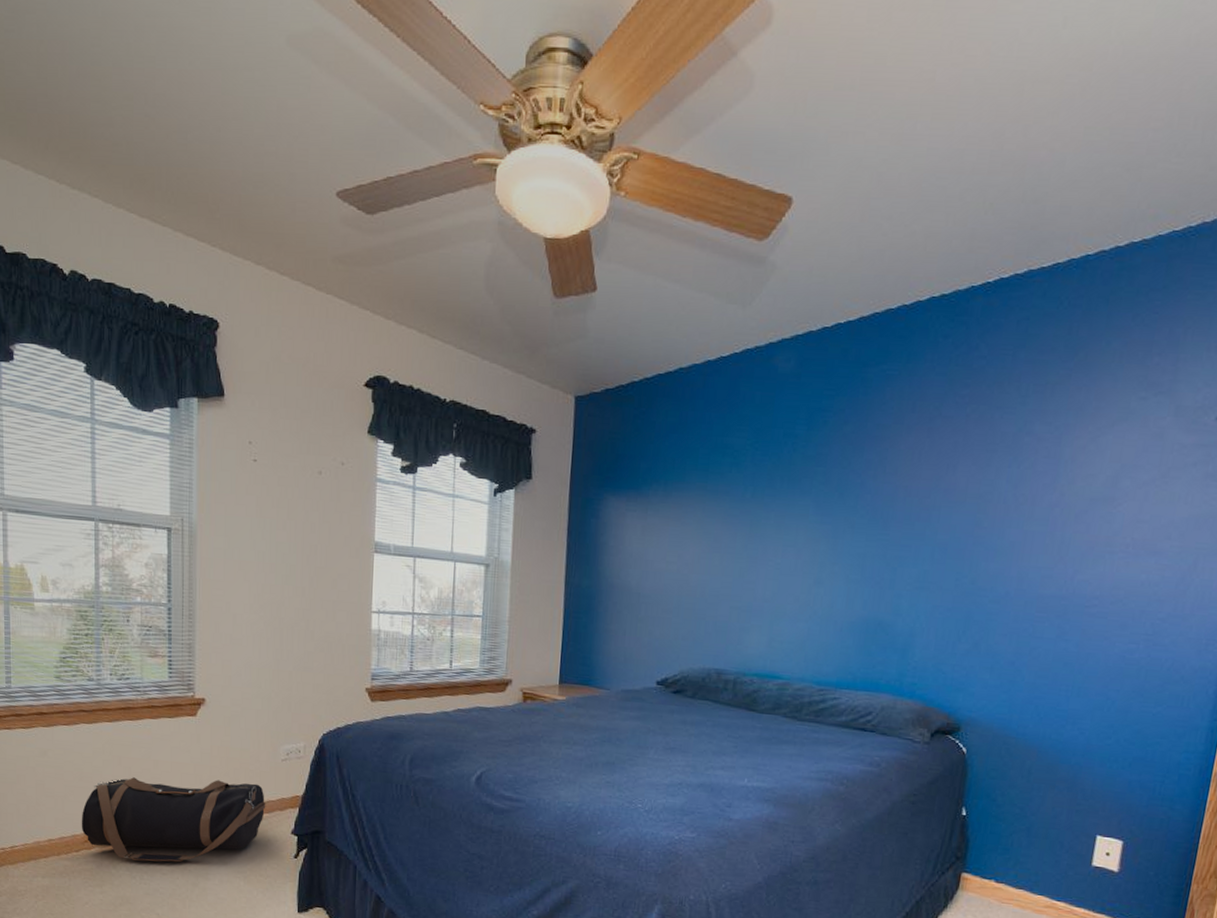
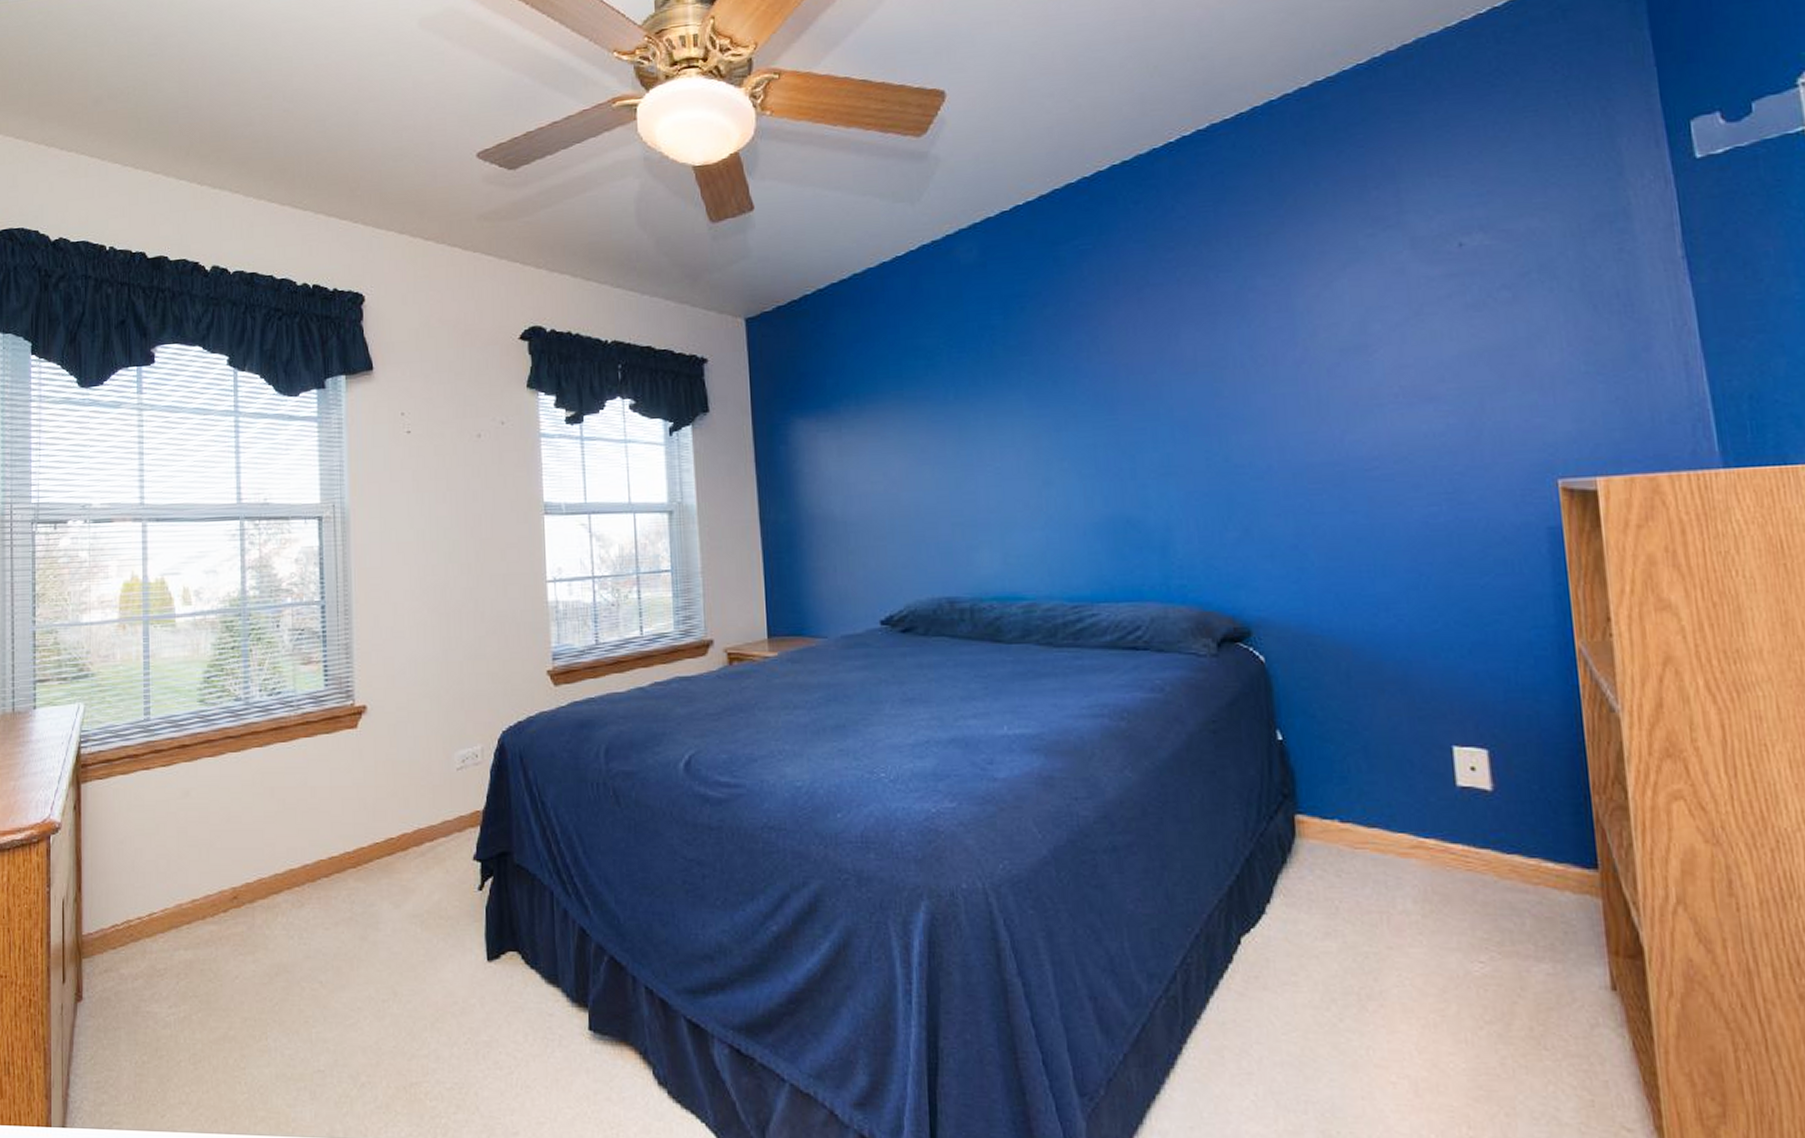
duffel bag: present [81,777,266,862] -> none [229,802,442,915]

